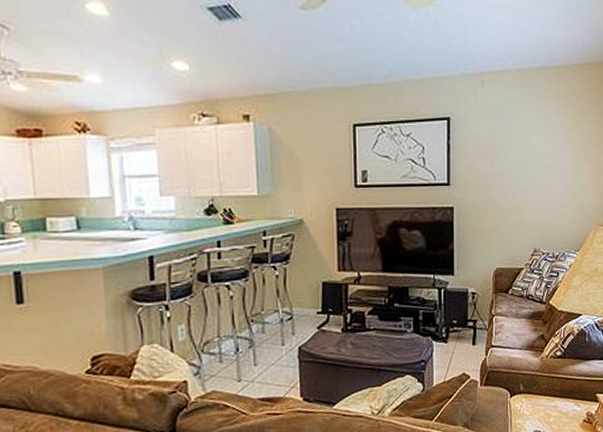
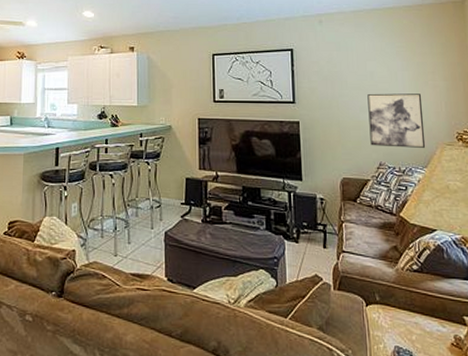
wall art: none [527,170,582,231] -> present [367,93,426,148]

